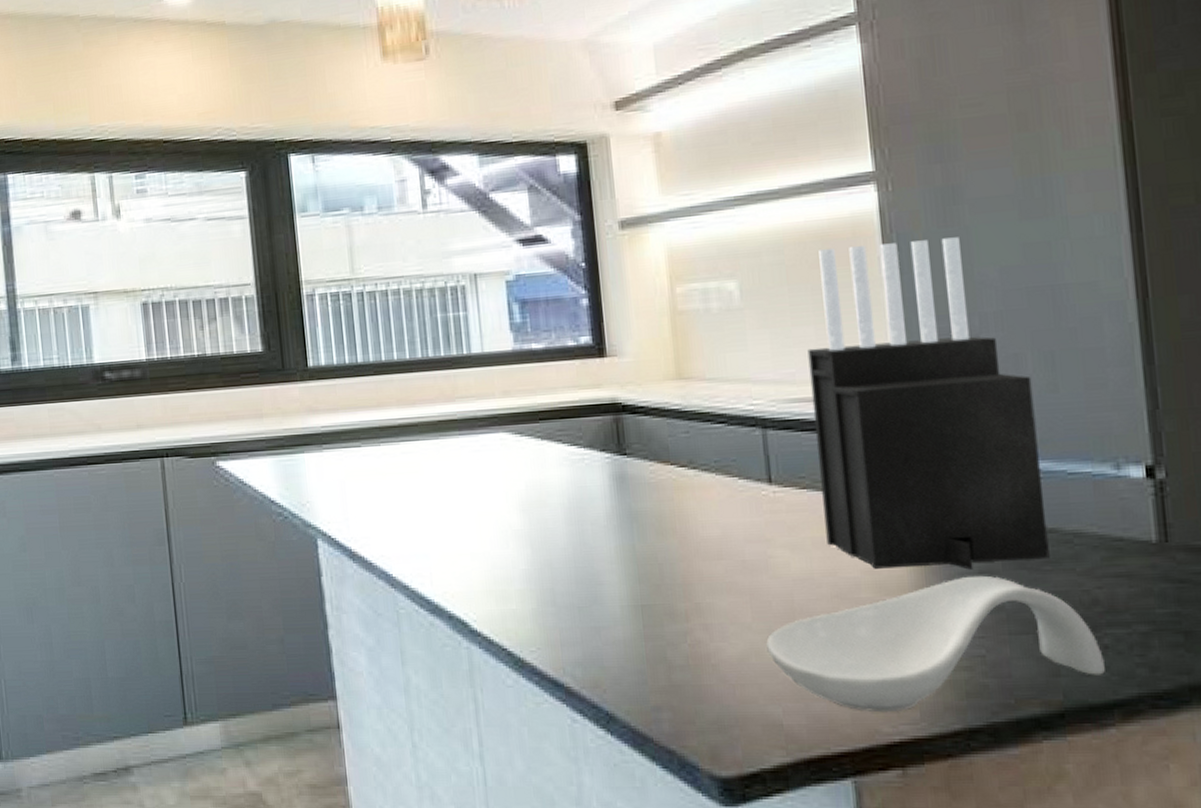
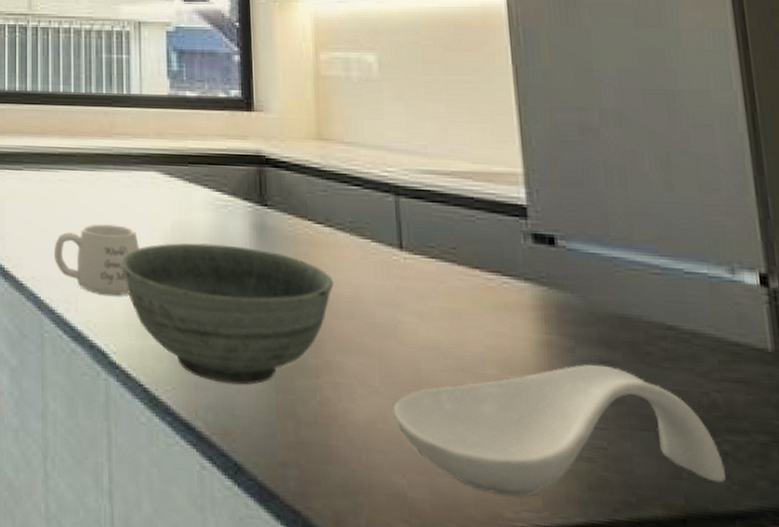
mug: none [402,492,493,564] -> present [55,224,139,296]
bowl: none [472,499,701,638] -> present [119,243,334,385]
knife block: present [807,237,1050,570] -> none [439,34,669,358]

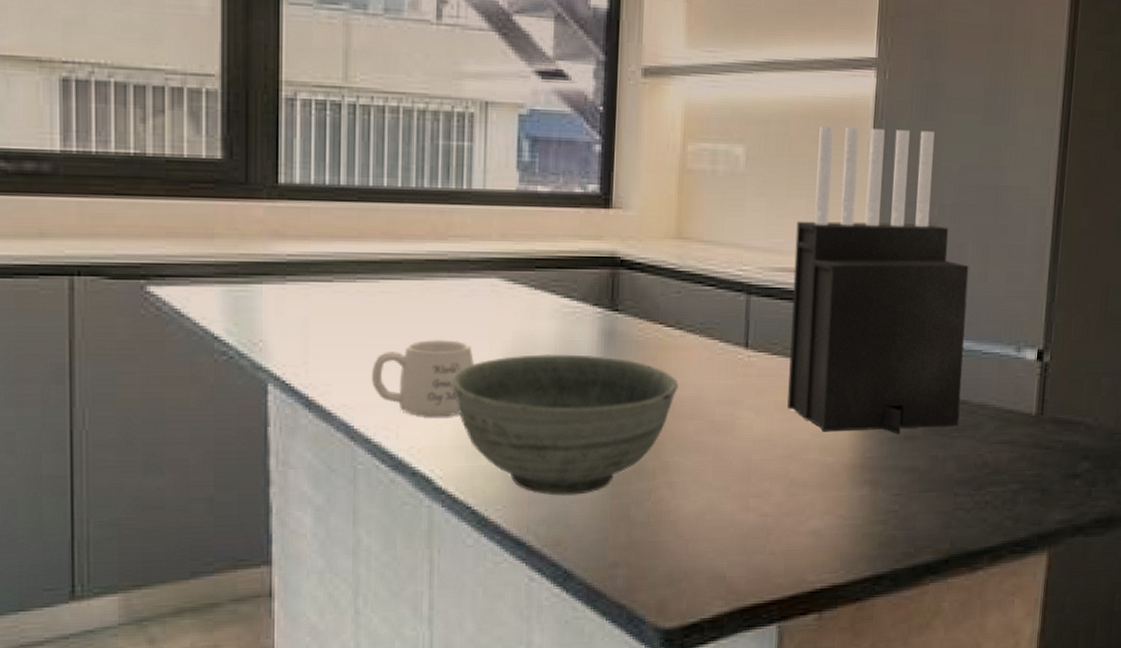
spoon rest: present [393,364,726,497] -> none [722,440,984,563]
knife block: none [439,34,669,358] -> present [787,126,969,435]

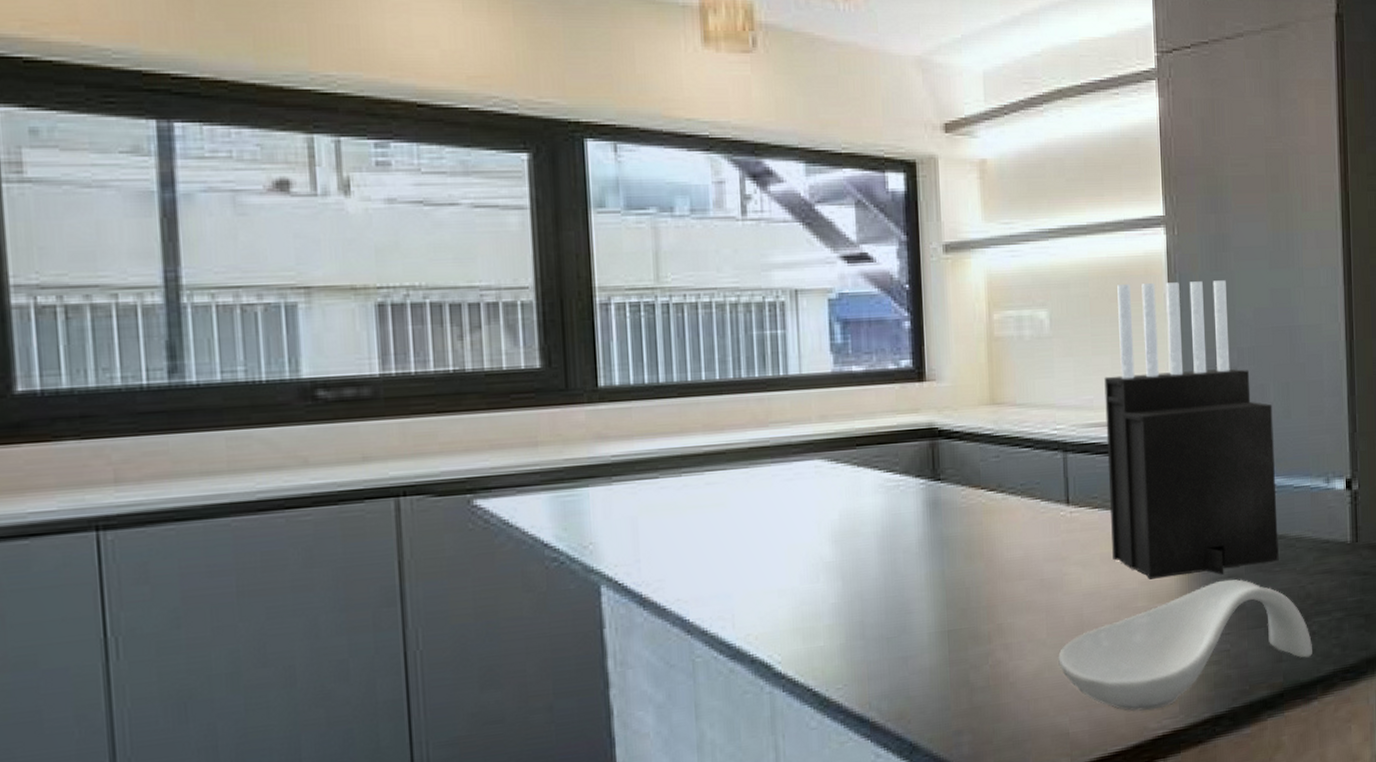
mug: present [372,340,474,417] -> none [704,524,804,603]
bowl: present [449,354,679,496] -> none [781,526,1006,669]
spoon rest: none [722,440,984,563] -> present [1058,579,1312,711]

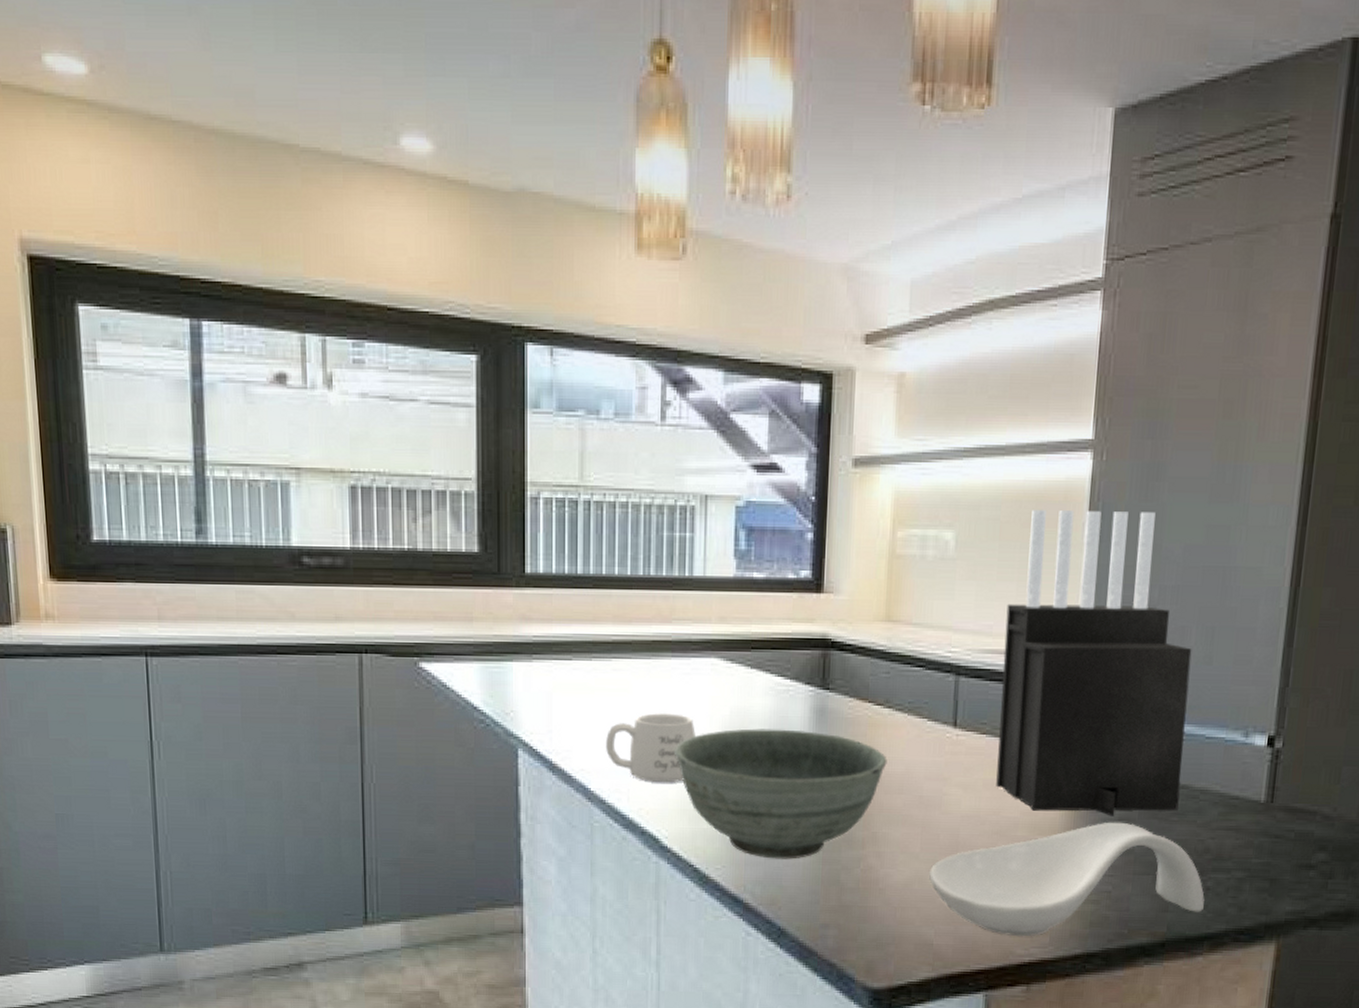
mug: none [704,524,804,603] -> present [606,713,696,783]
bowl: none [781,526,1006,669] -> present [673,728,887,859]

